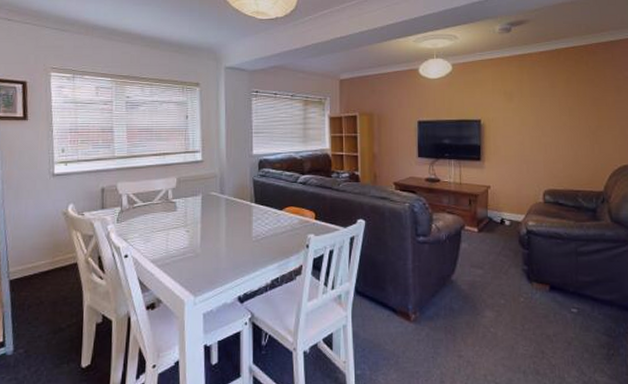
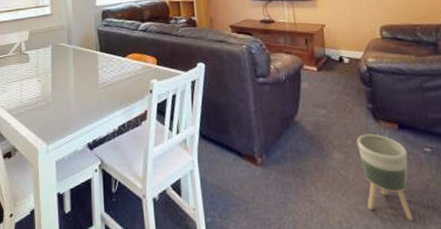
planter: none [509,294,555,375] -> present [356,133,414,221]

